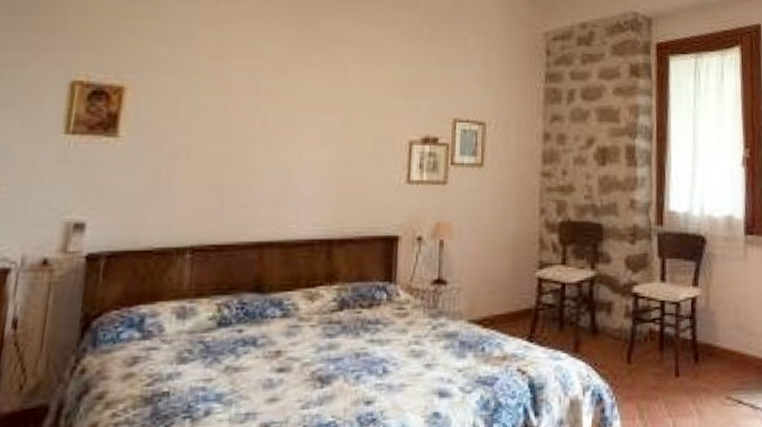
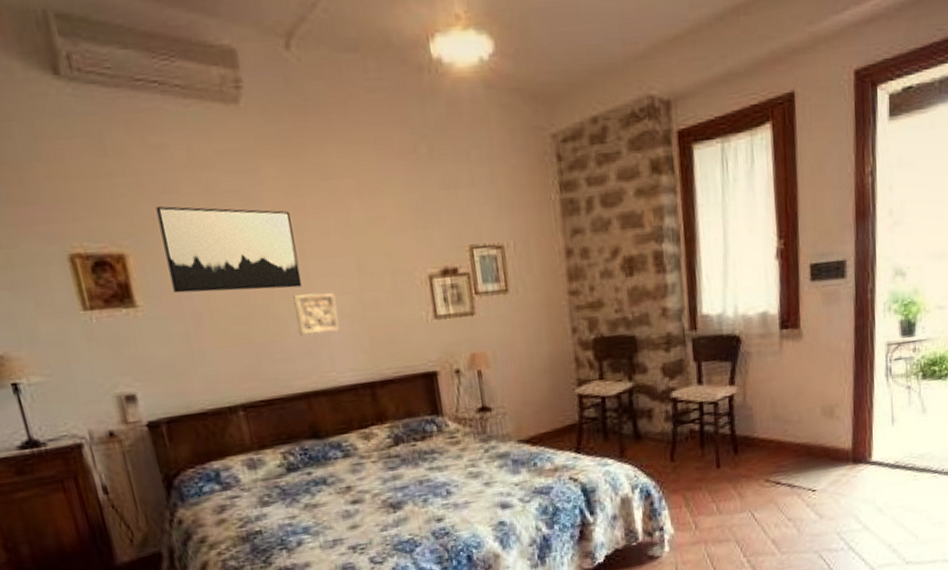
wall art: none [160,49,291,137] -> present [156,206,303,294]
wall ornament: none [271,145,315,185] -> present [292,291,340,337]

